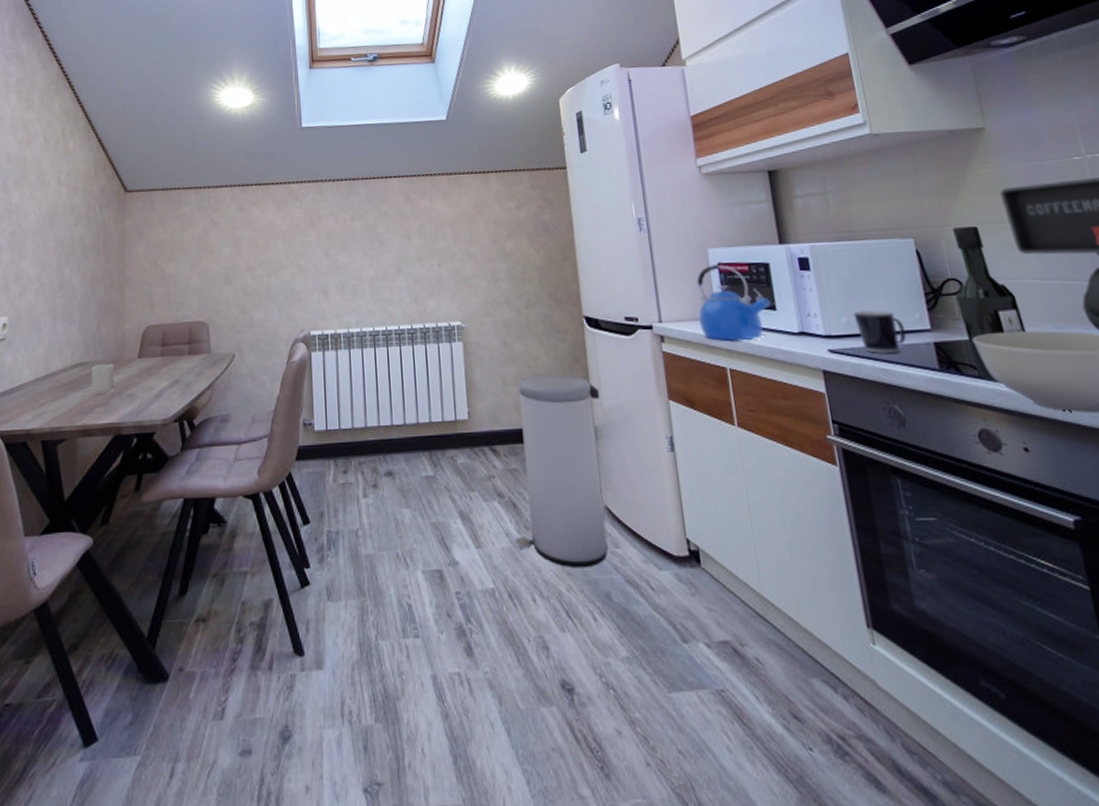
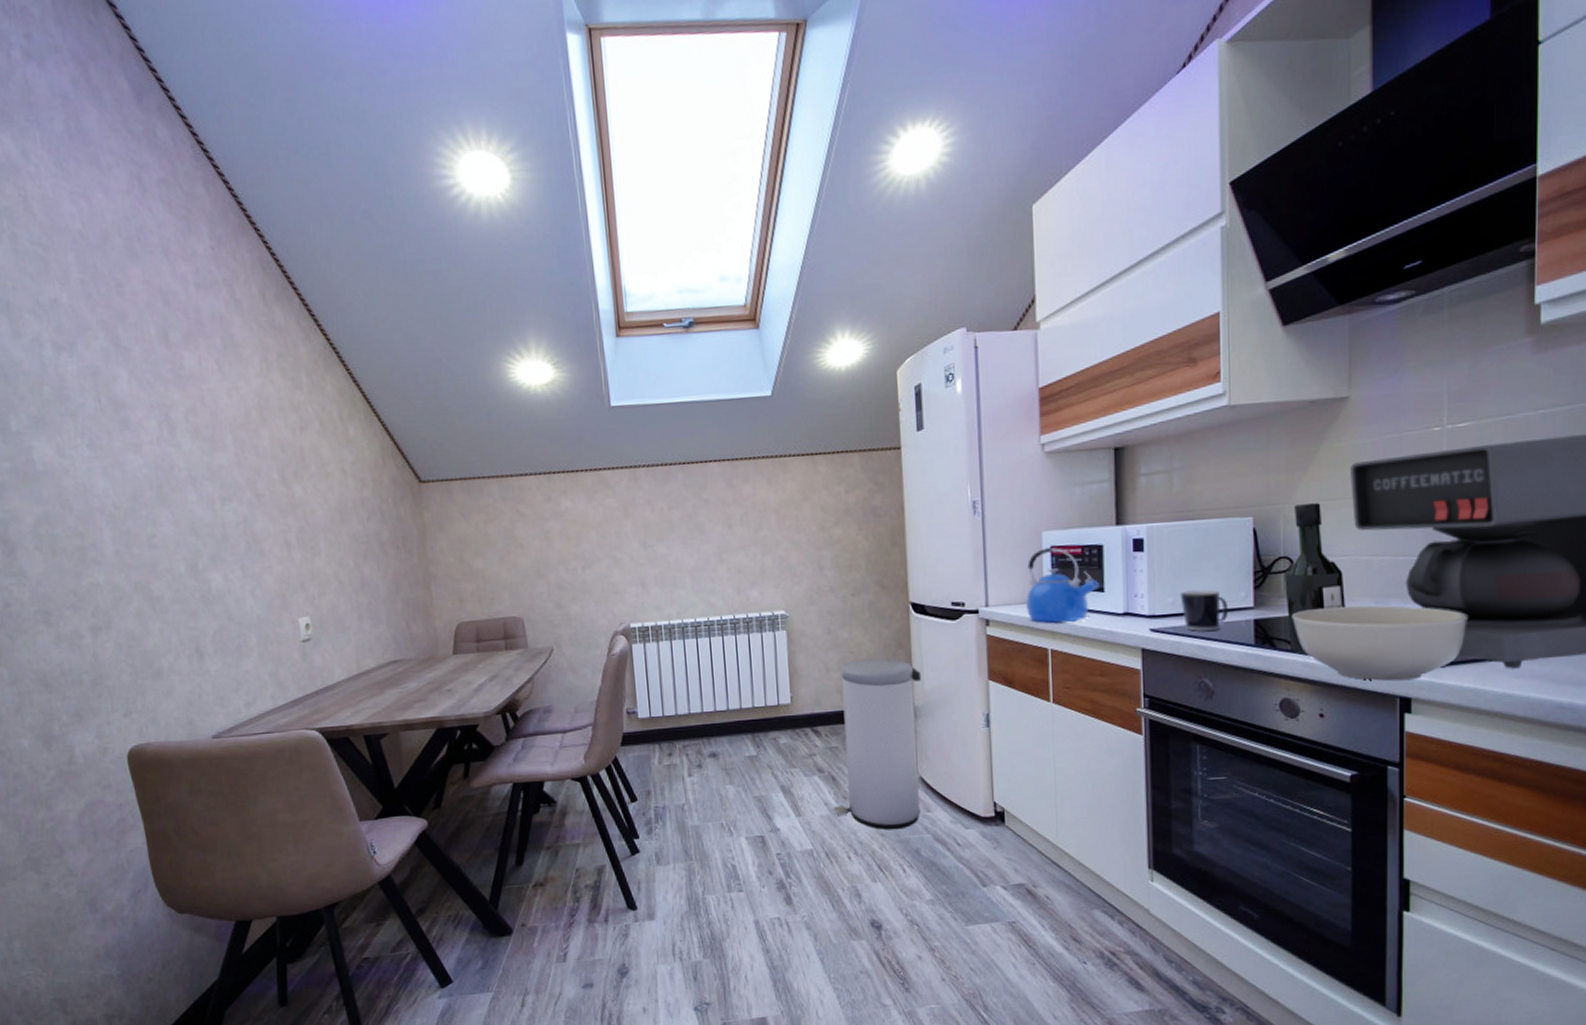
cup: present [91,363,115,394] -> none [406,660,432,690]

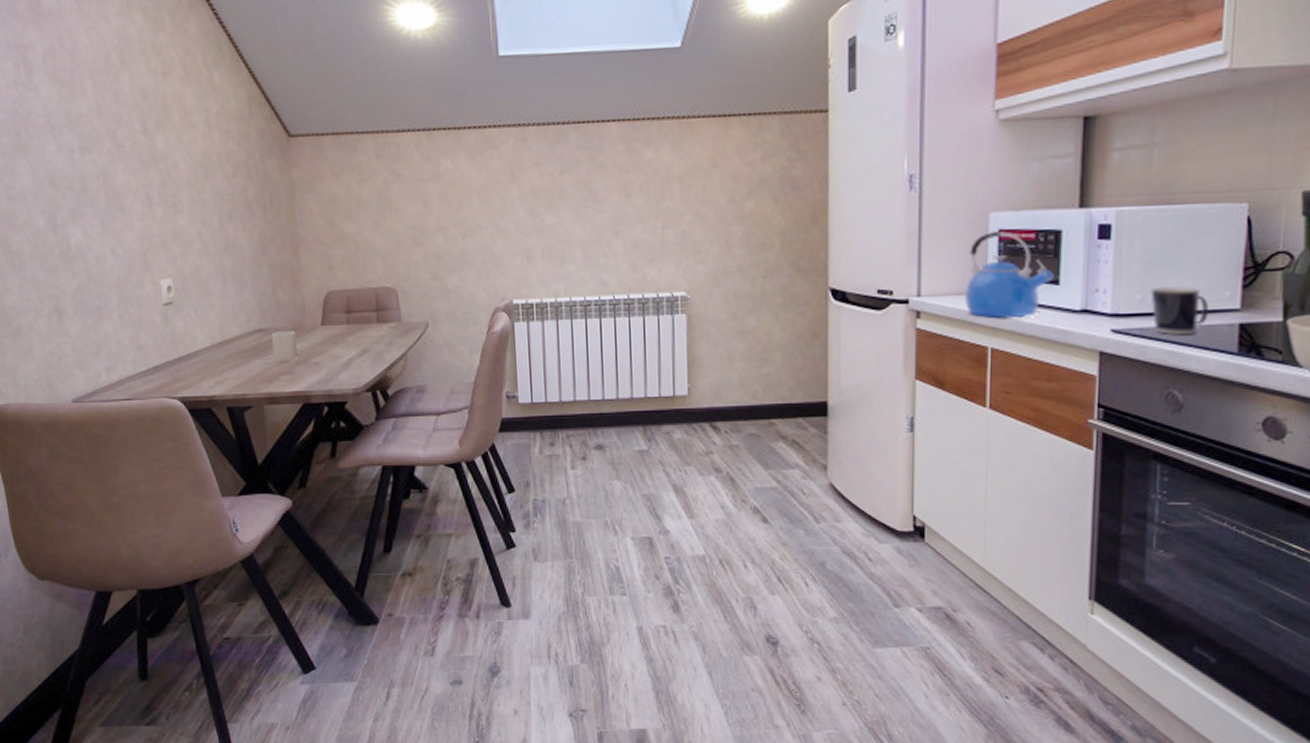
cup: none [406,660,432,690] -> present [271,330,299,362]
pedal bin: present [832,658,922,830] -> none [729,349,838,540]

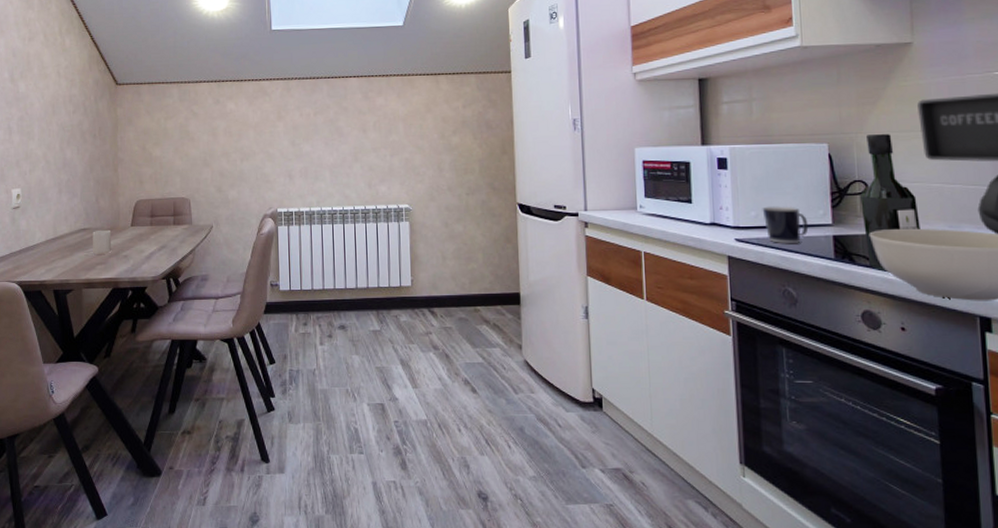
kettle: present [964,230,1054,318] -> none [620,161,687,228]

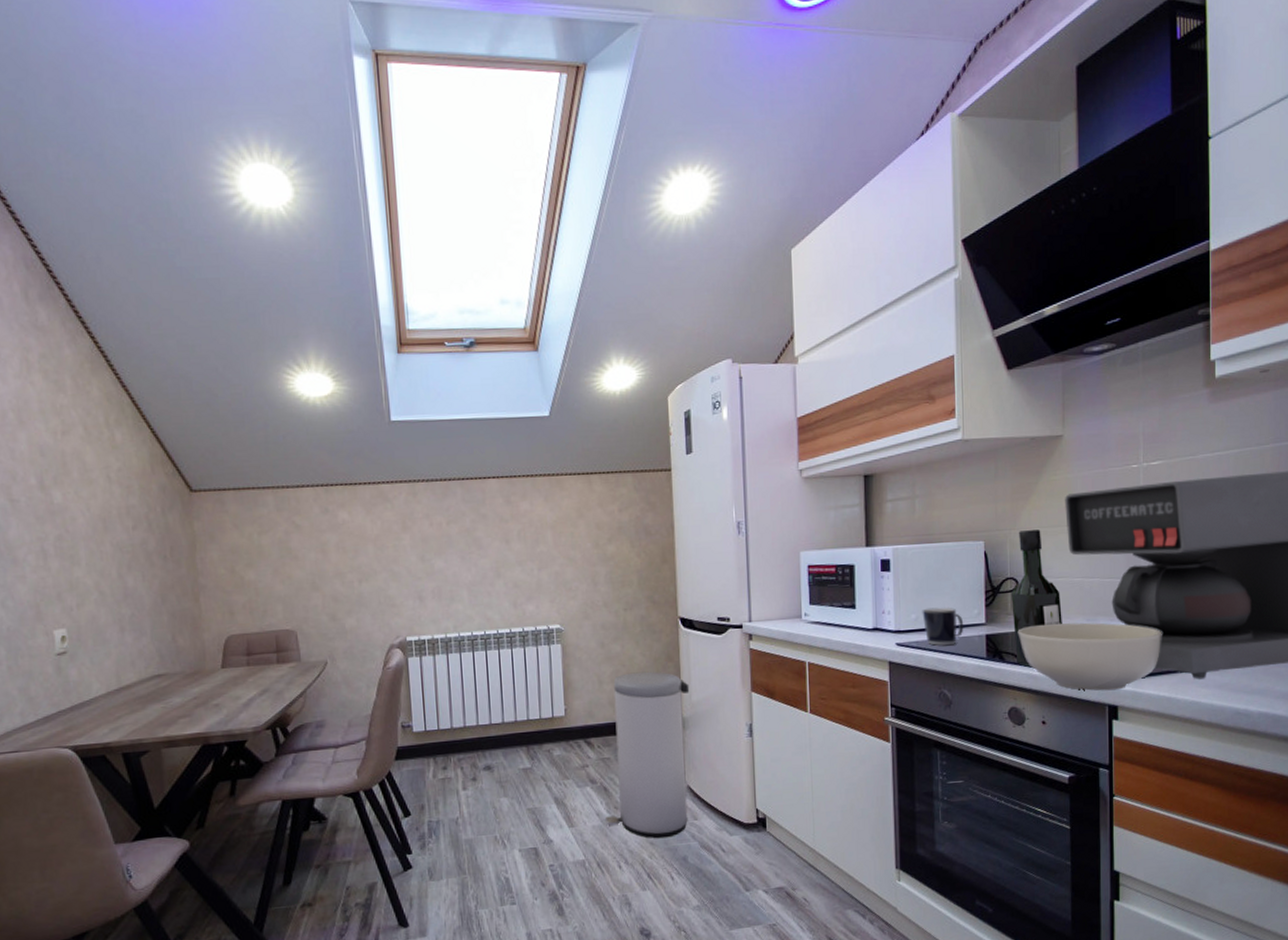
cup: present [93,229,112,254] -> none [170,674,198,706]
pedal bin: none [445,251,527,408] -> present [604,671,690,838]

